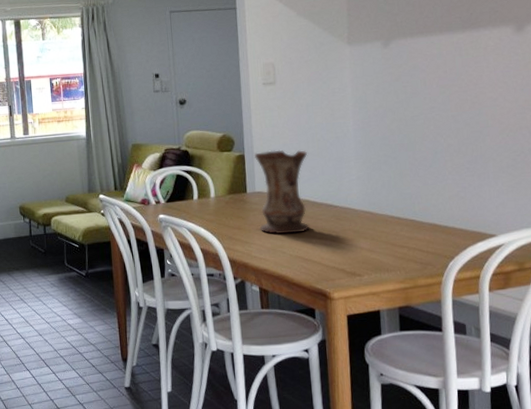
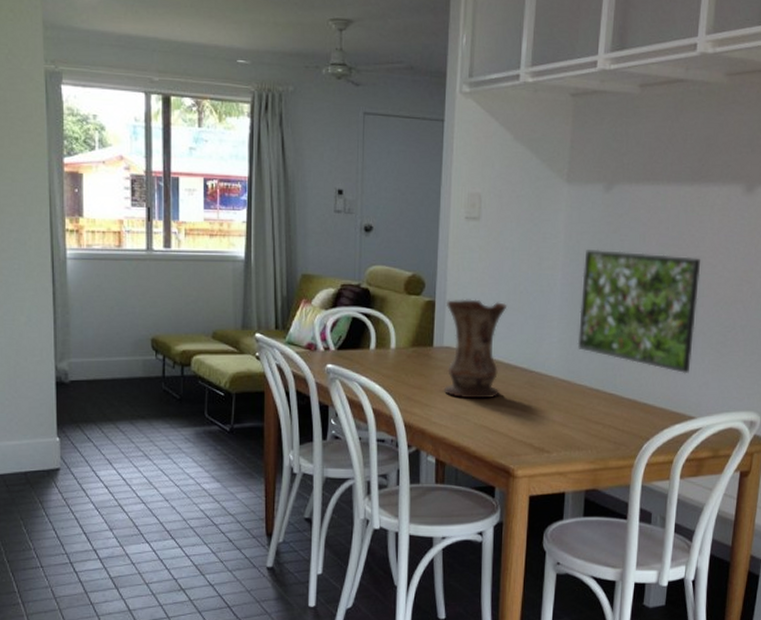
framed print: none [372,93,485,197] -> present [577,249,701,374]

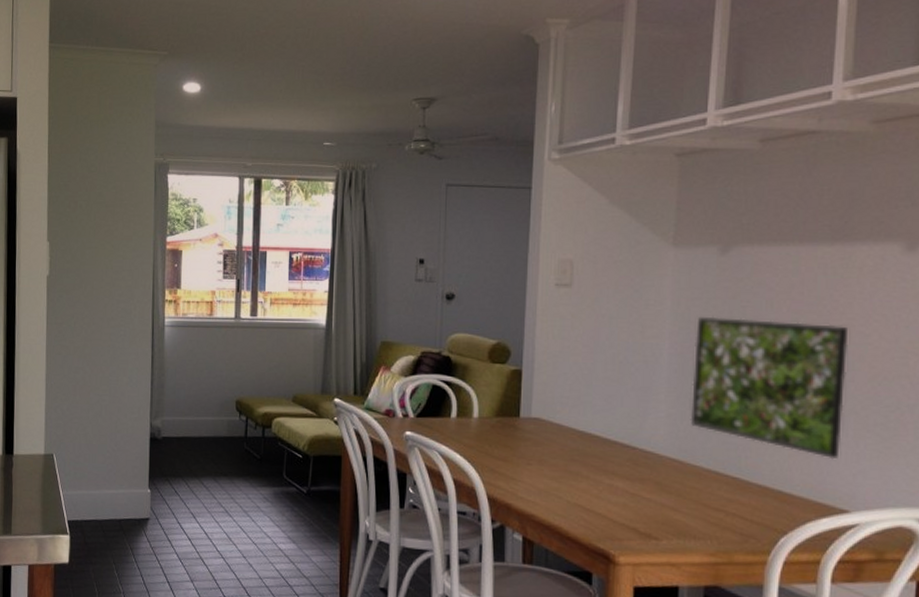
vase: present [443,299,508,399] -> none [531,368,605,476]

